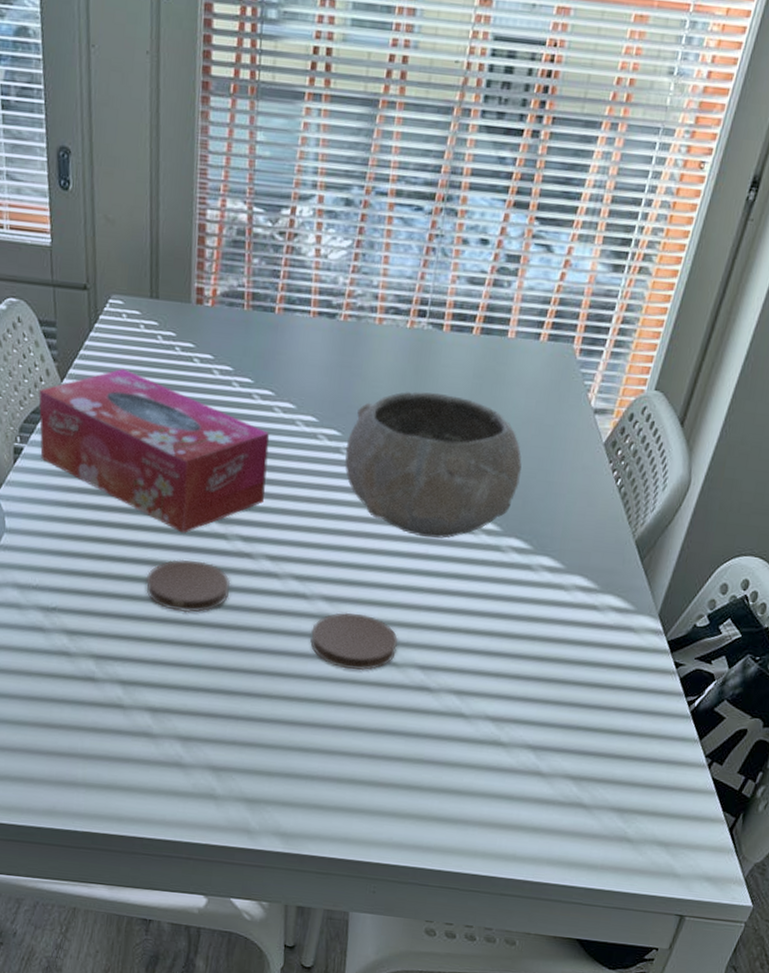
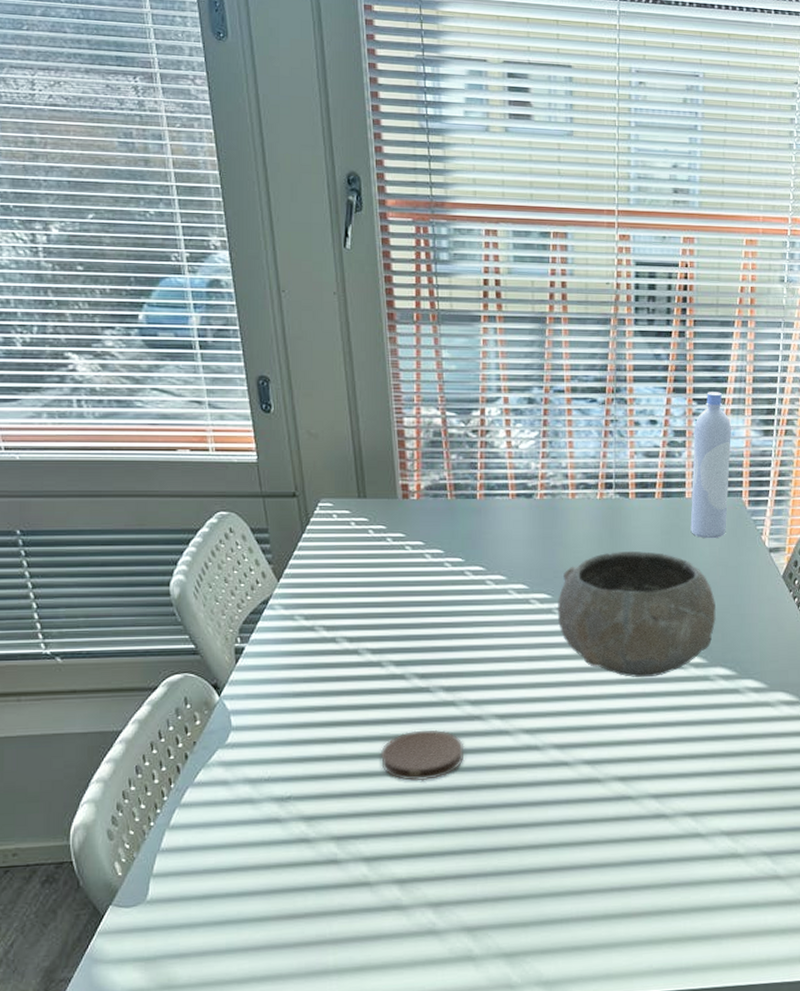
tissue box: present [38,368,270,533] -> none [256,562,487,706]
coaster: present [310,612,399,671] -> none [548,756,630,810]
bottle: none [507,210,576,390] -> present [690,392,731,539]

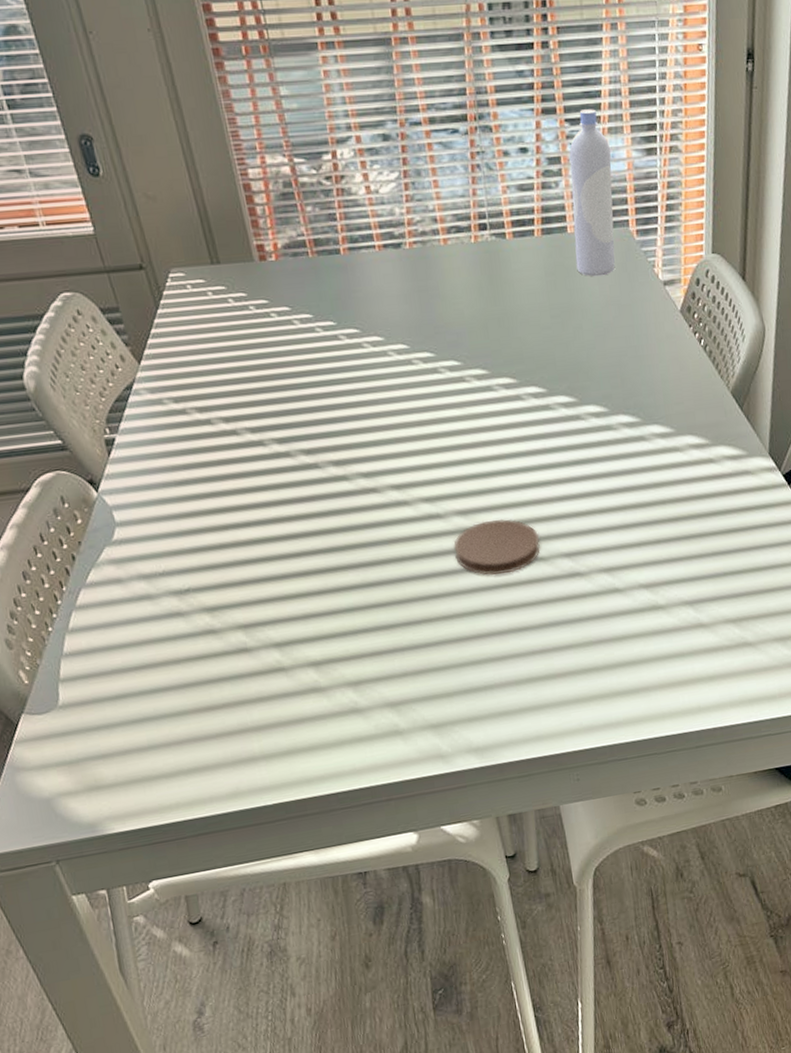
coaster: present [380,729,465,781] -> none [275,506,365,562]
coaster: none [548,756,630,810] -> present [454,519,540,575]
bowl: present [557,550,716,678] -> none [442,296,614,434]

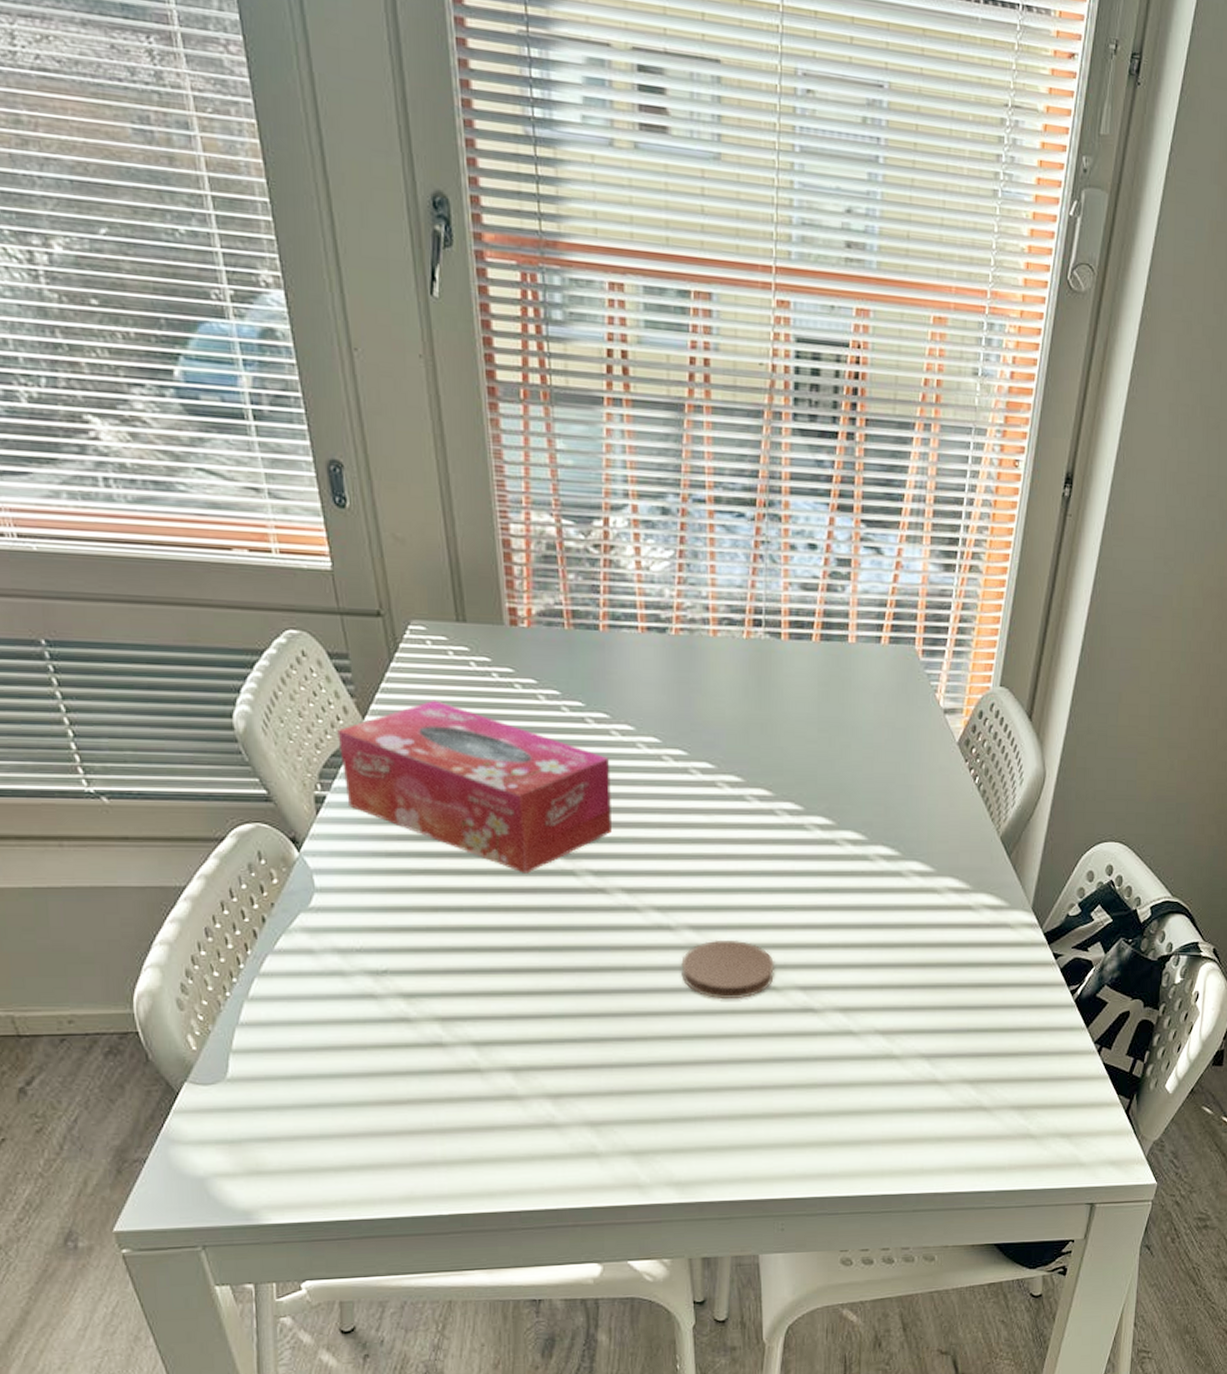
tissue box: none [118,337,375,484] -> present [337,699,612,874]
bottle: present [569,109,616,277] -> none [853,512,905,694]

